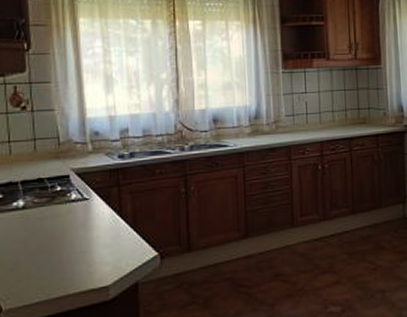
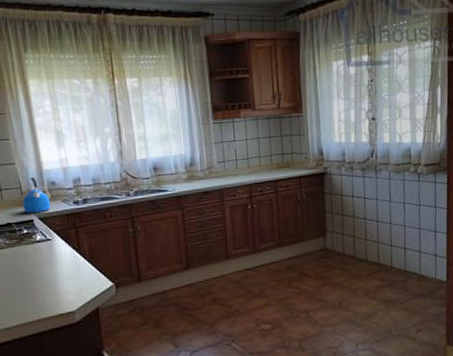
kettle: none [58,125,92,168] -> present [22,177,51,214]

